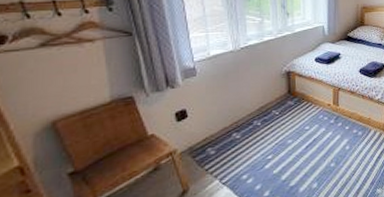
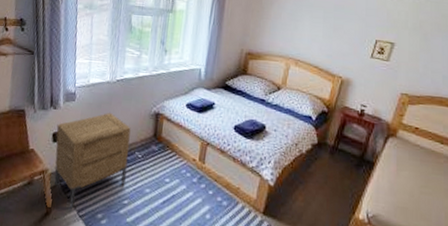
nightstand: none [179,80,266,180] -> present [54,113,131,209]

